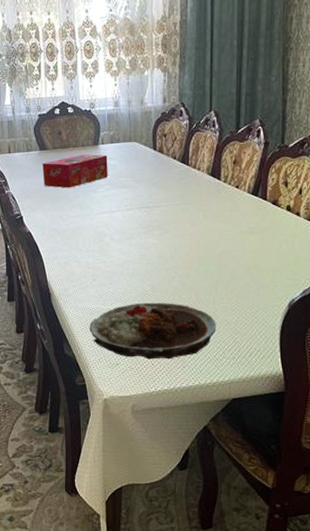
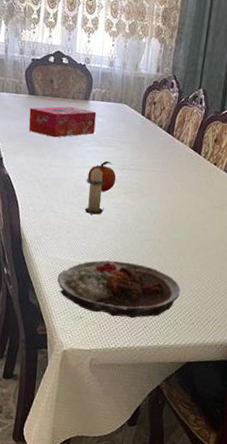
candle: none [105,208,127,259] -> present [84,164,107,215]
fruit: none [106,202,136,234] -> present [88,161,116,192]

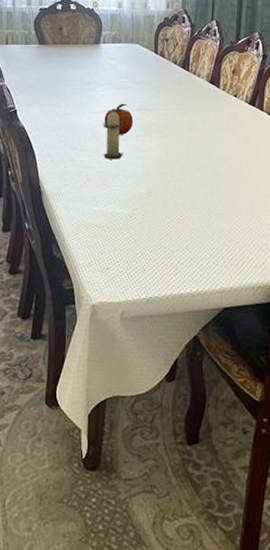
tissue box: present [29,106,97,138] -> none [40,51,109,85]
plate: present [57,260,181,319] -> none [80,205,210,265]

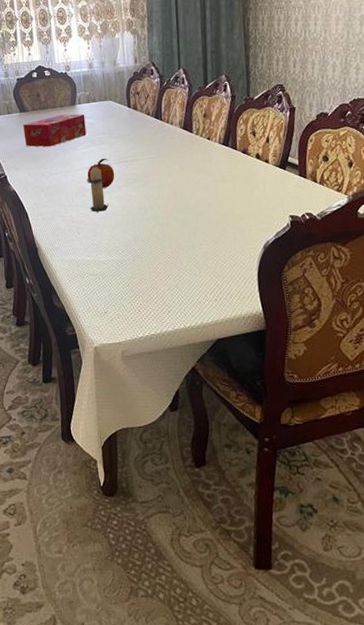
tissue box: none [40,51,109,85] -> present [23,114,87,147]

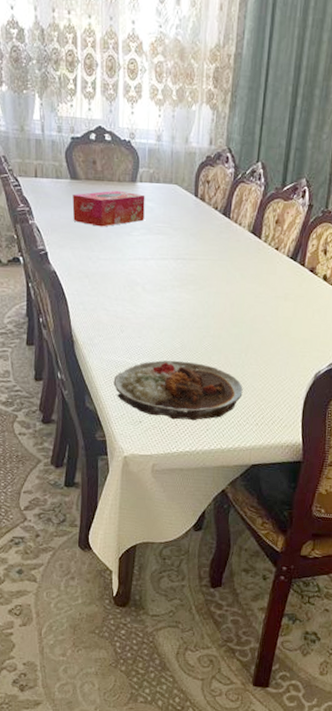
plate: none [76,251,198,307] -> present [113,360,243,421]
candle: present [86,163,109,212] -> none [137,255,160,311]
fruit: present [87,158,115,188] -> none [139,250,170,285]

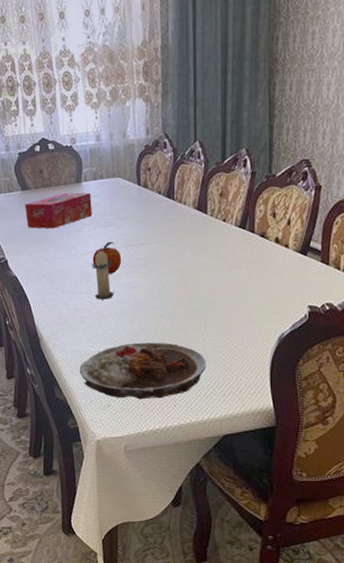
candle: none [137,255,160,311] -> present [92,247,114,300]
fruit: none [139,250,170,285] -> present [92,241,122,274]

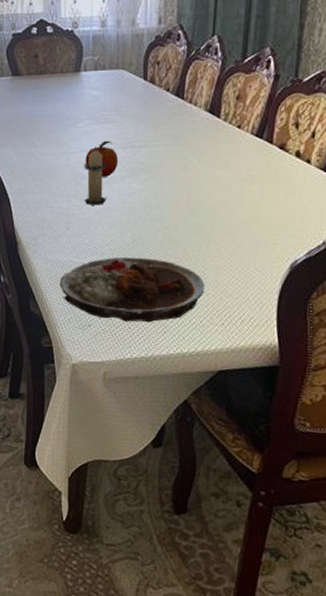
tissue box: present [25,192,92,229] -> none [14,82,90,121]

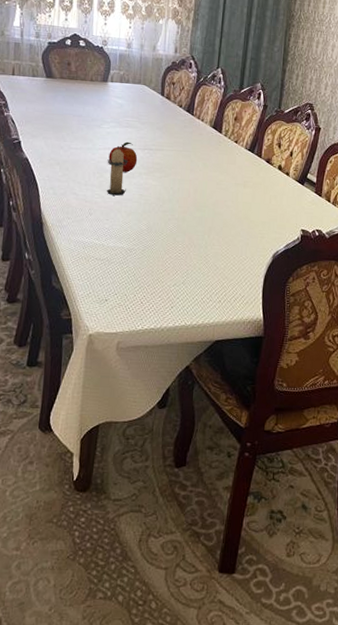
plate: present [59,257,205,323] -> none [80,241,206,299]

